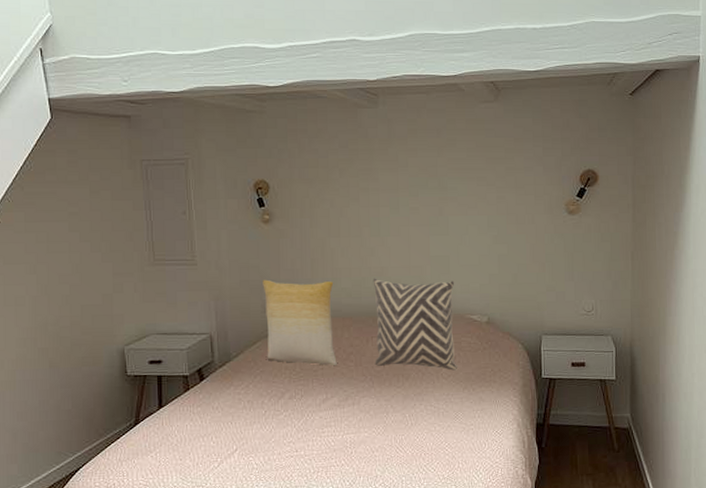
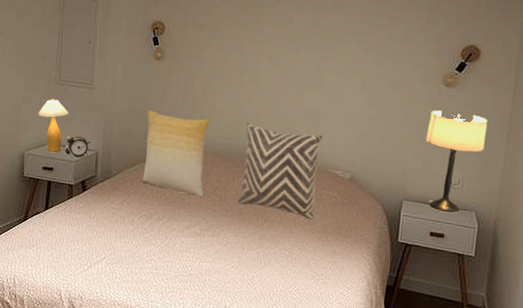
table lamp: none [133,280,172,342] -> present [37,97,69,152]
alarm clock: none [172,319,202,344] -> present [64,136,91,158]
table lamp: none [556,238,613,340] -> present [426,110,488,213]

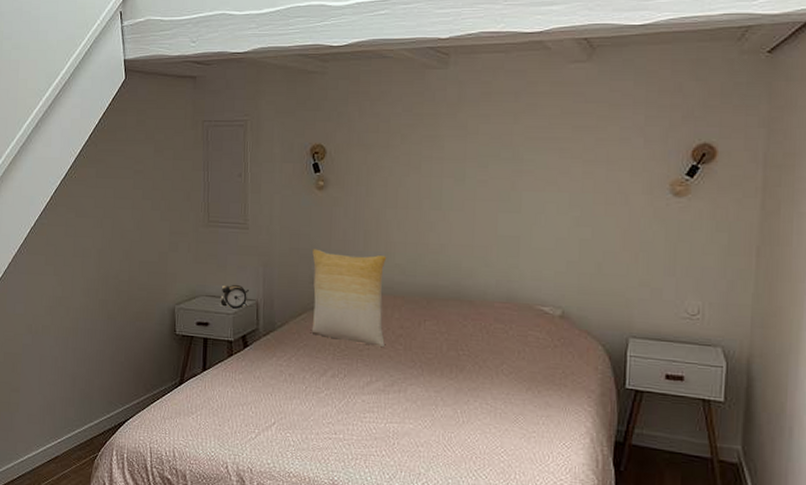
table lamp: present [37,97,69,152] -> none [186,241,222,305]
pillow: present [238,122,322,220] -> none [426,255,524,367]
table lamp: present [426,110,488,213] -> none [653,225,731,350]

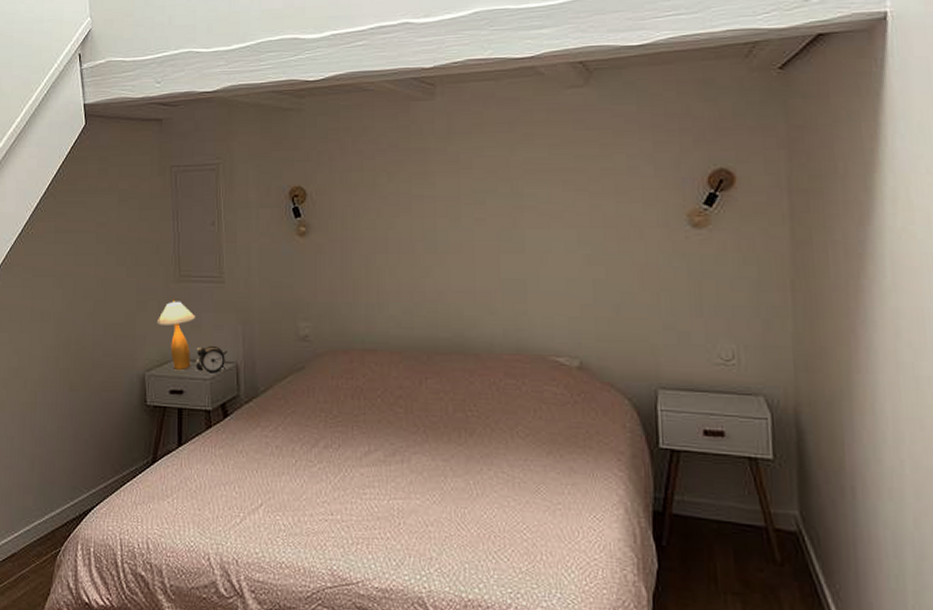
table lamp: none [186,241,222,305] -> present [156,298,196,370]
pillow: present [311,248,387,348] -> none [296,302,382,412]

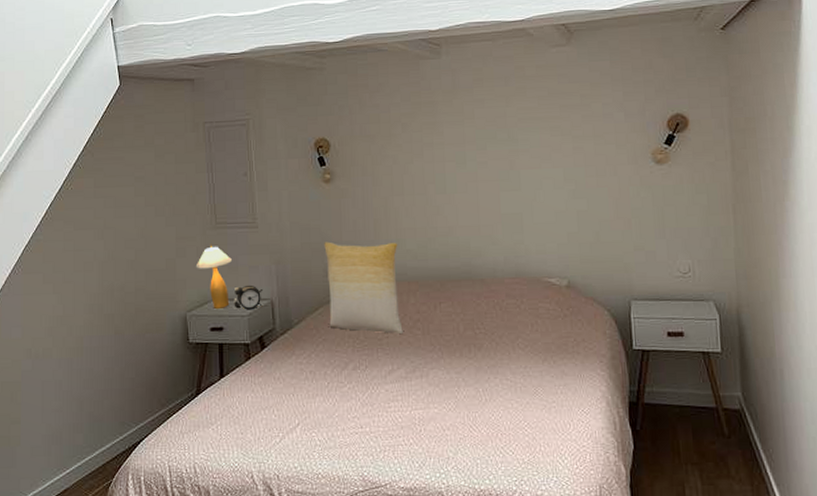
pillow: none [296,302,382,412] -> present [324,241,403,335]

